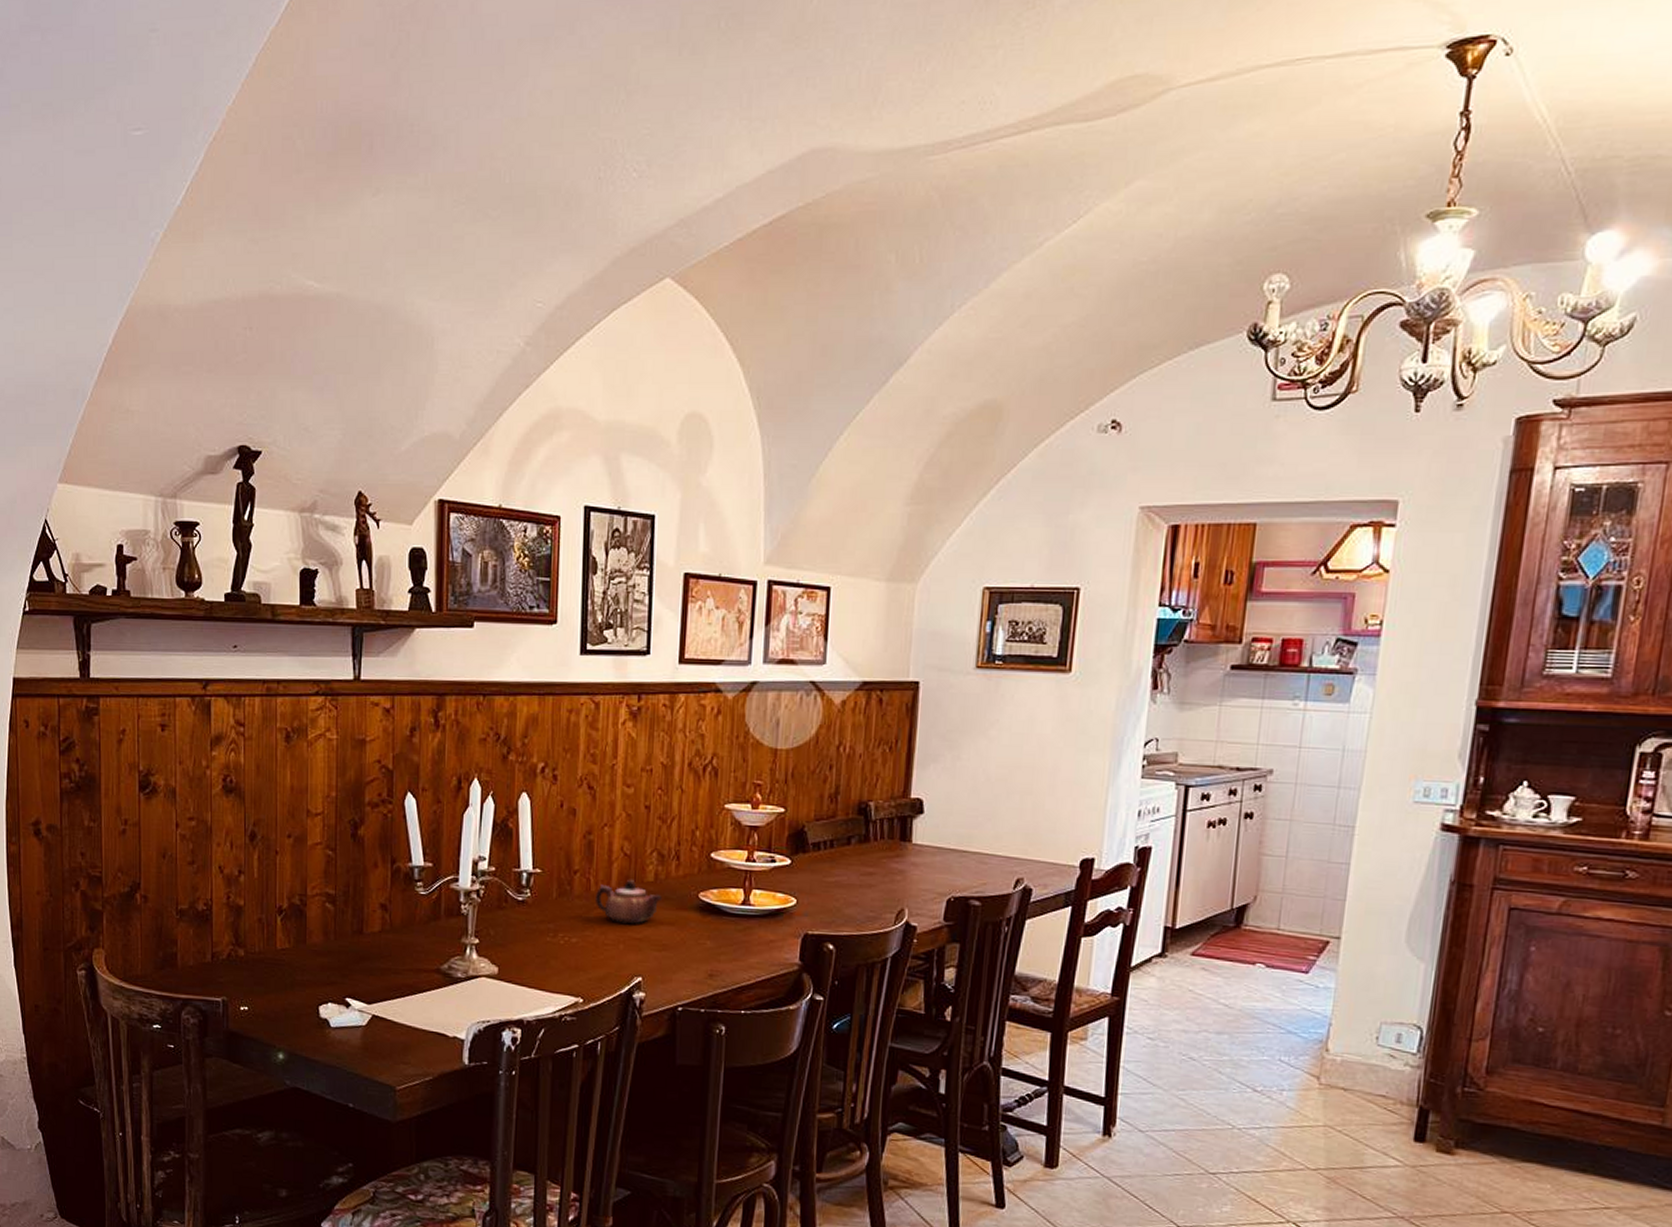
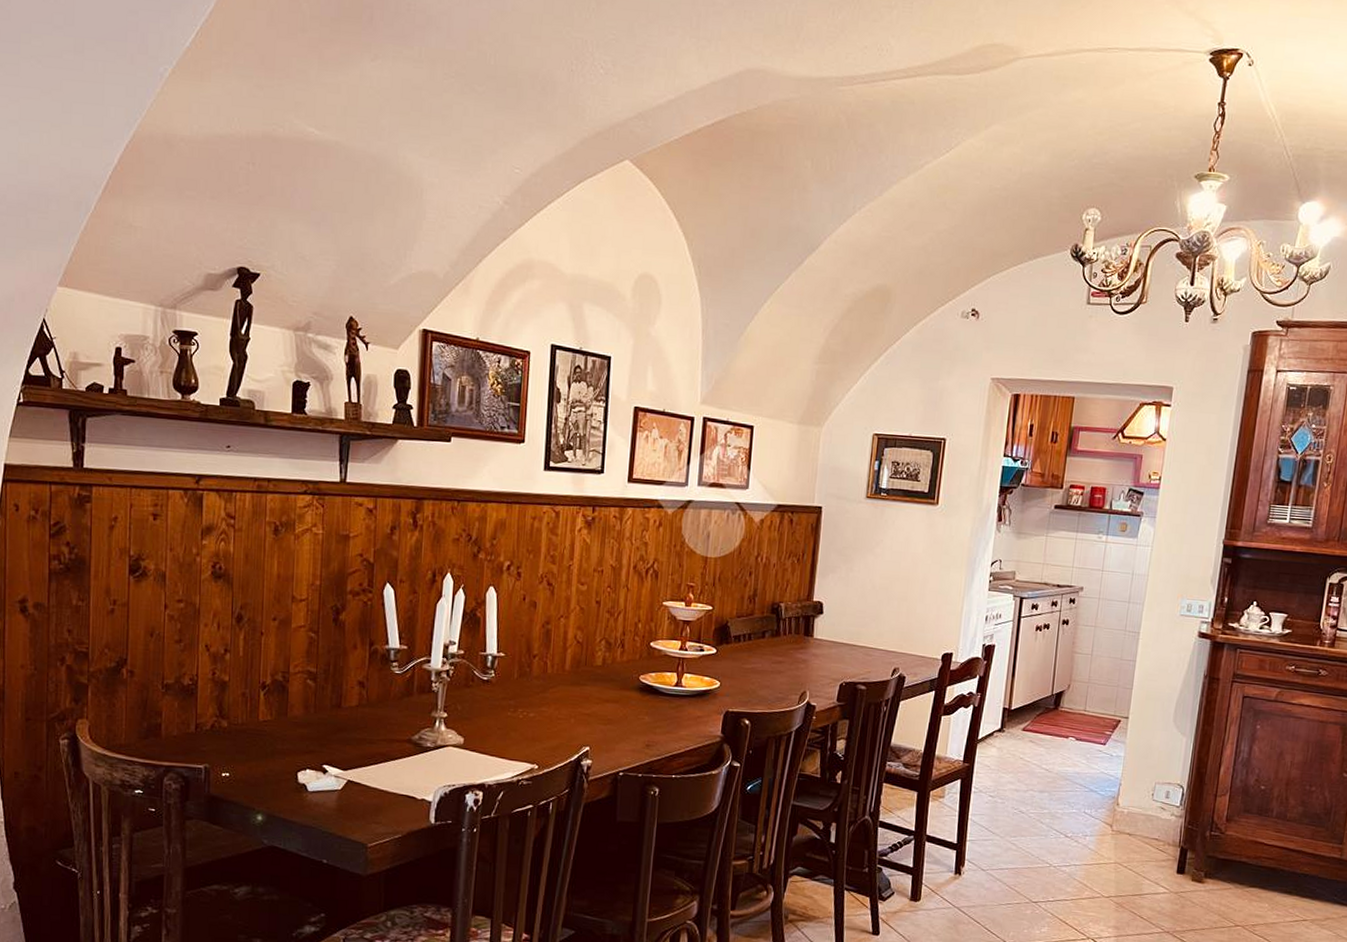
teapot: present [594,879,663,924] -> none [550,663,609,702]

